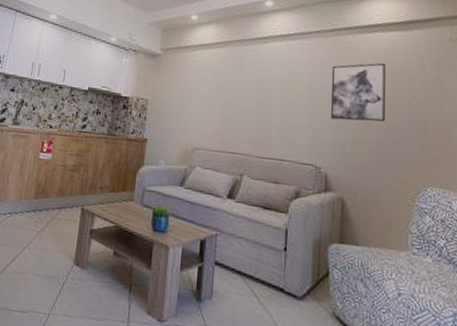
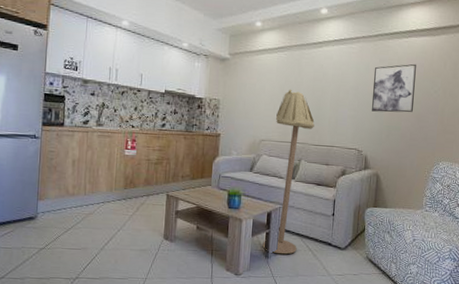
floor lamp: none [193,89,260,299] -> present [262,89,315,255]

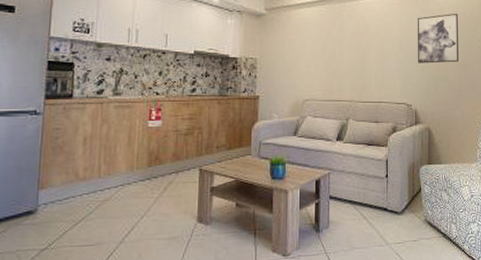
floor lamp: present [262,89,315,255] -> none [312,43,360,227]

